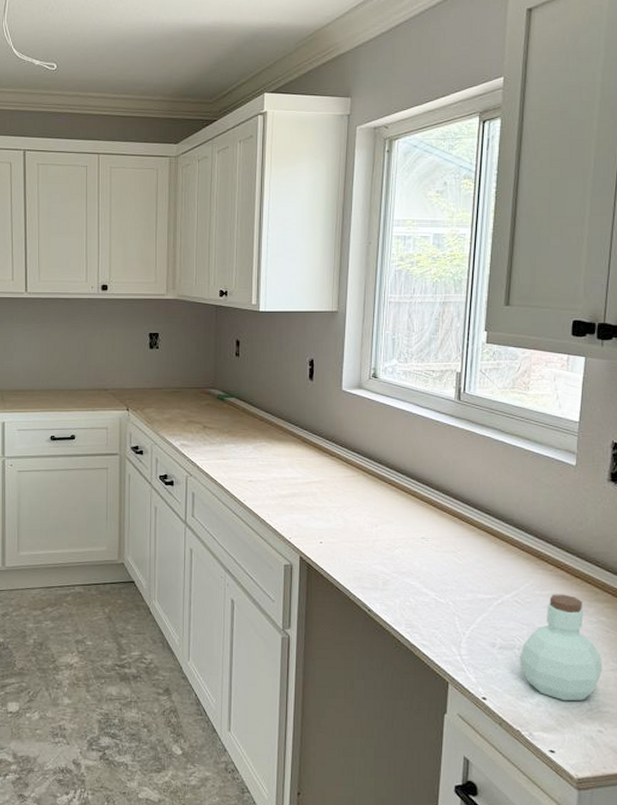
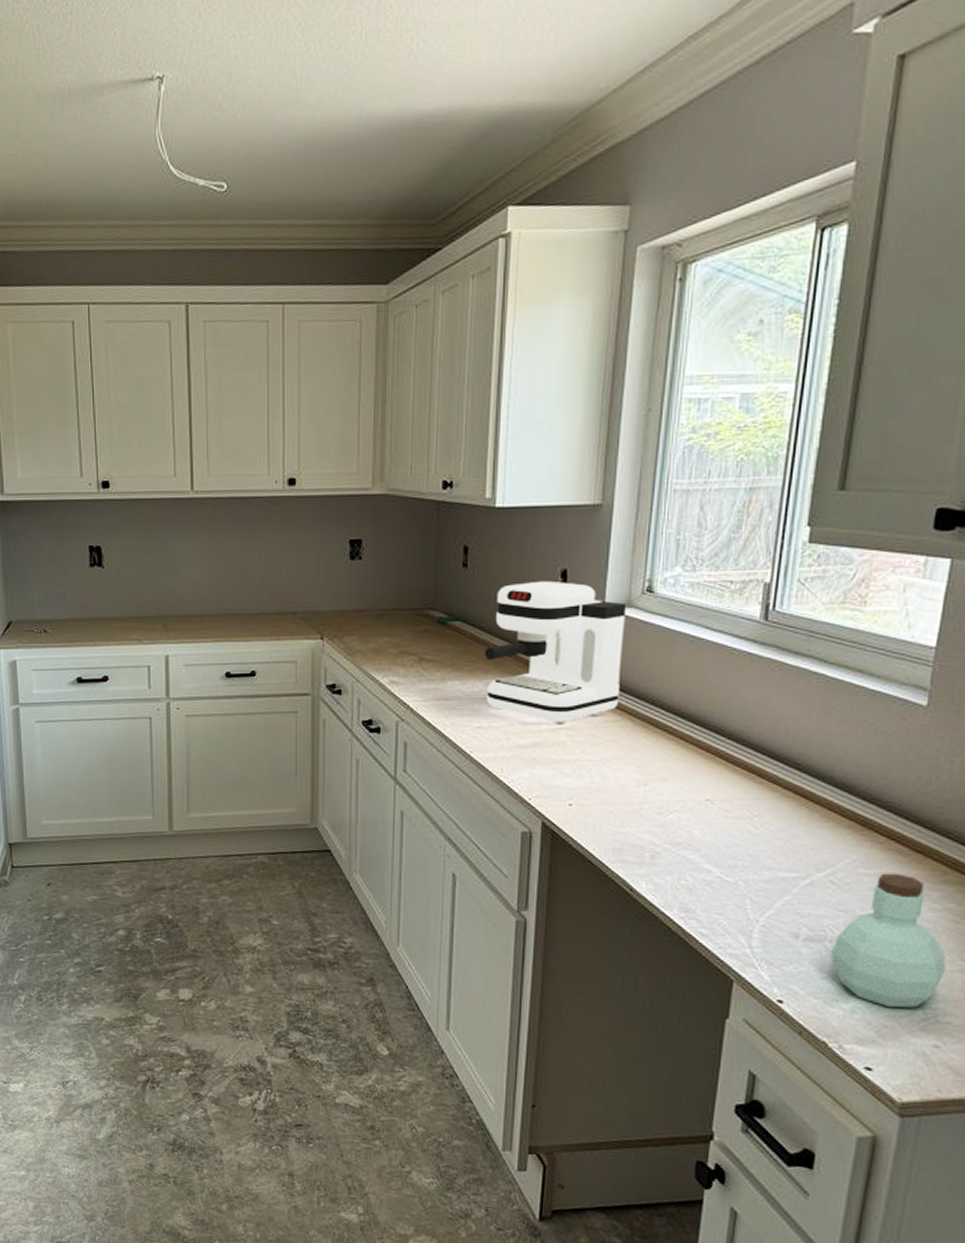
coffee maker: none [254,367,359,478] -> present [485,580,627,724]

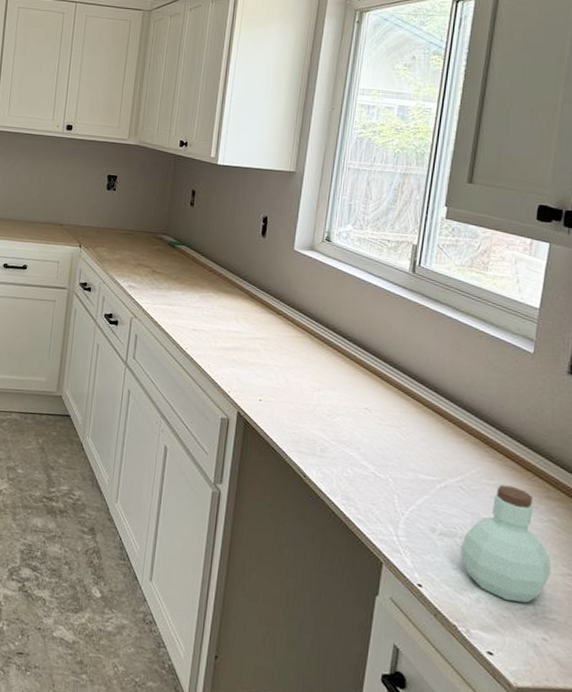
coffee maker: present [485,580,627,724] -> none [201,222,311,335]

